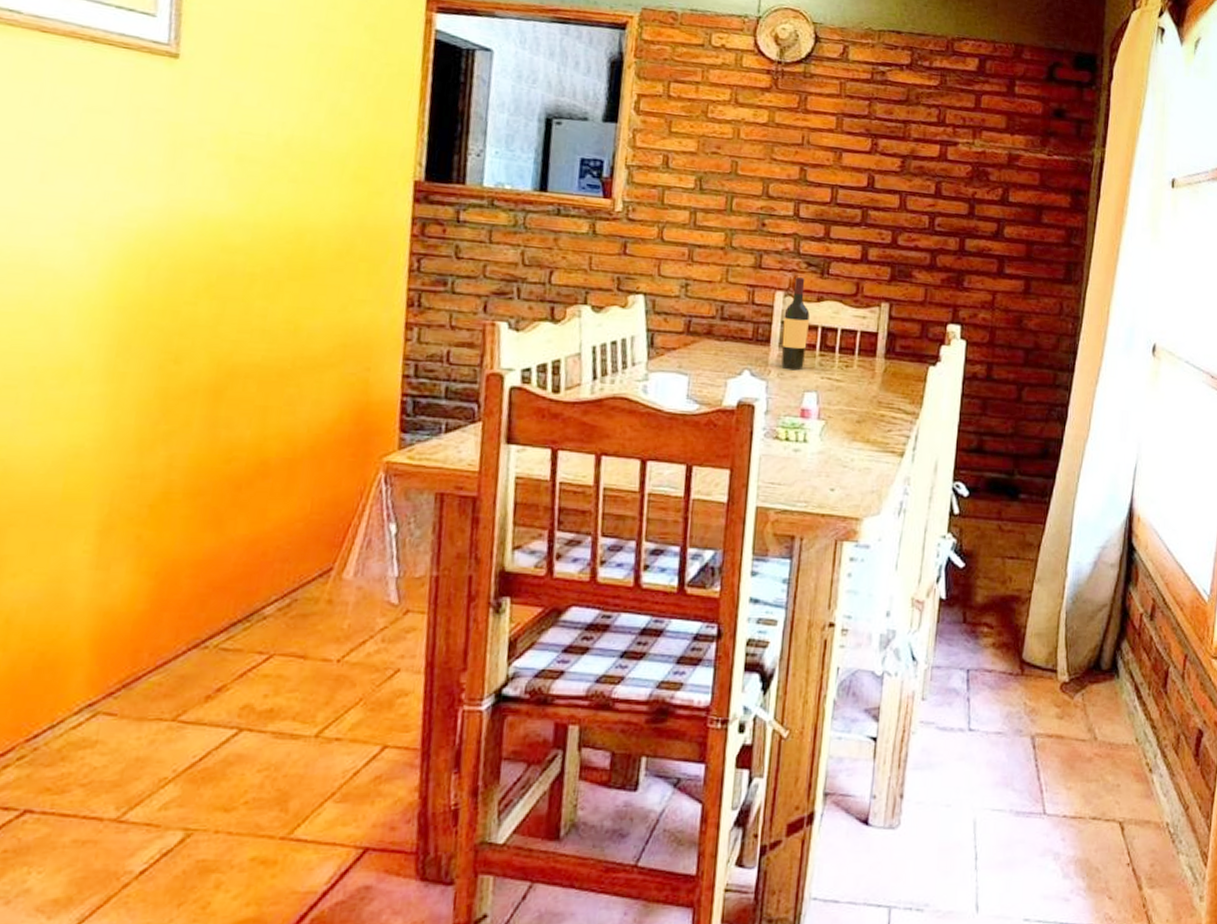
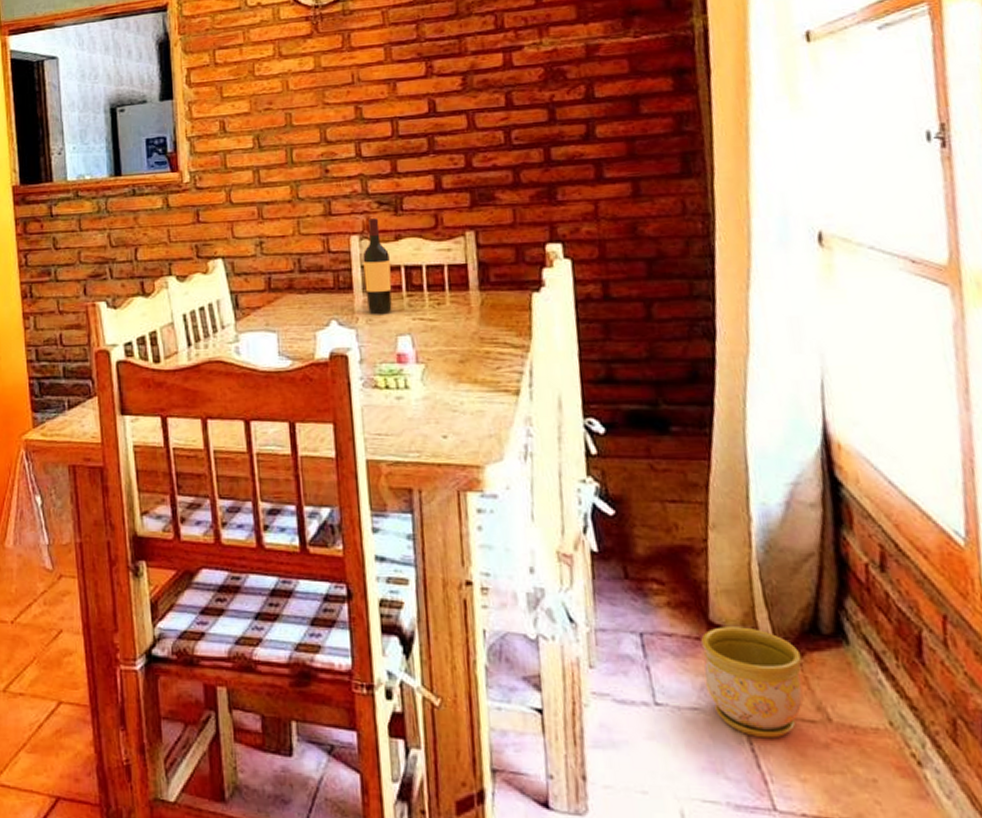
flowerpot: none [1010,664,1084,756] -> present [701,627,804,739]

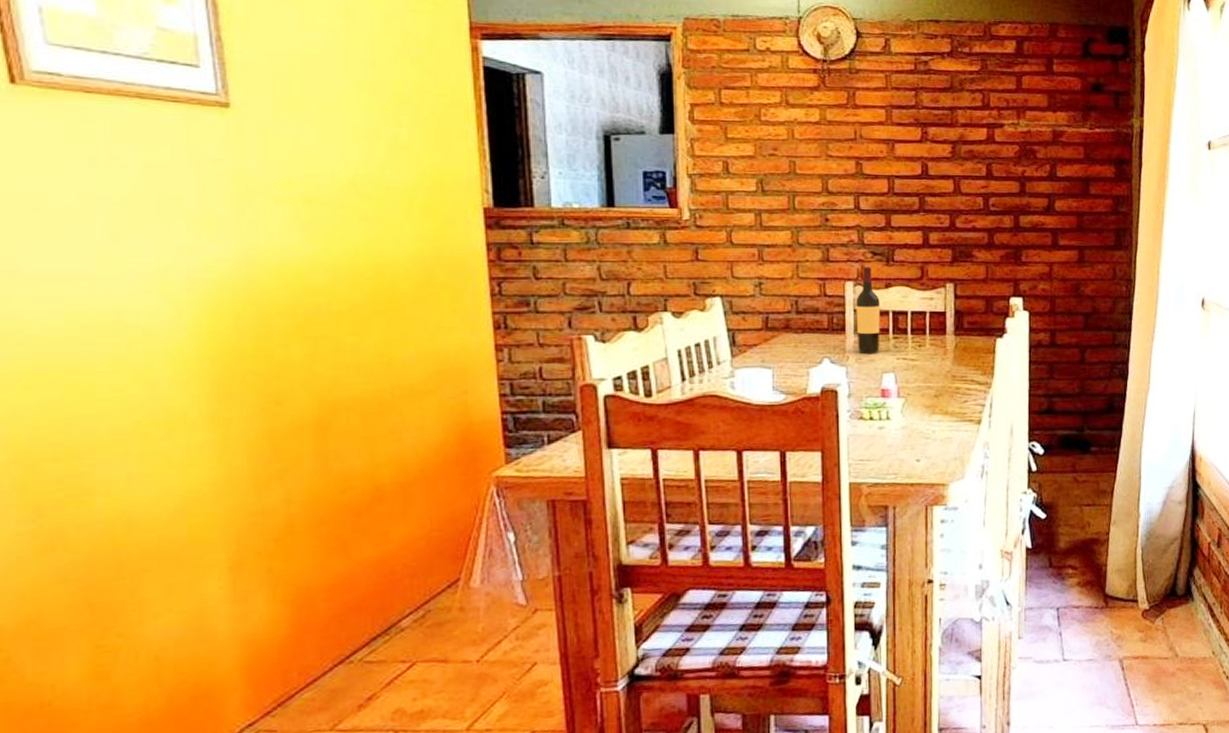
flowerpot: present [701,627,804,739] -> none [1098,595,1163,675]

